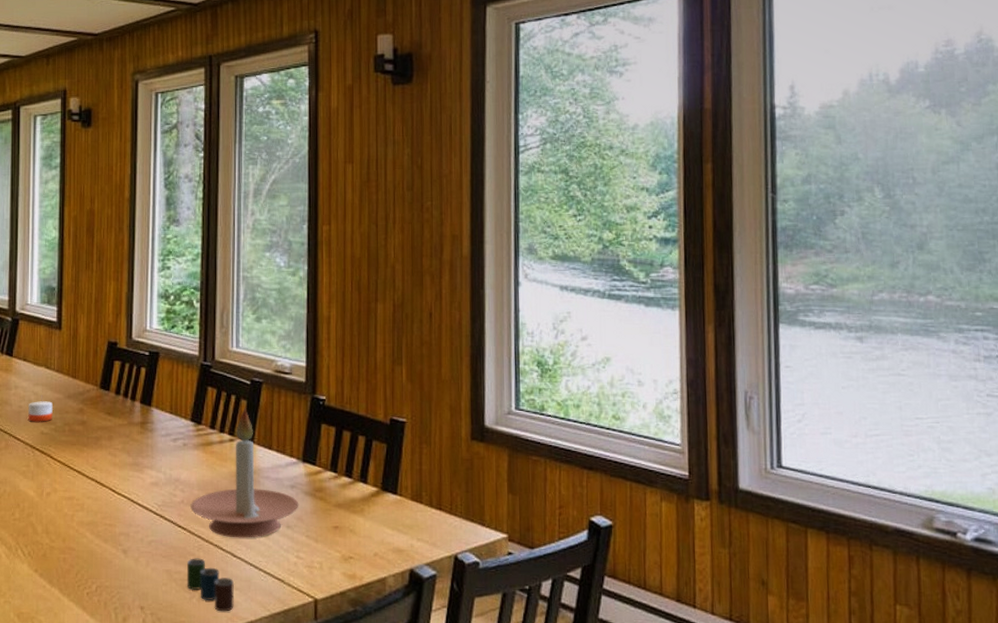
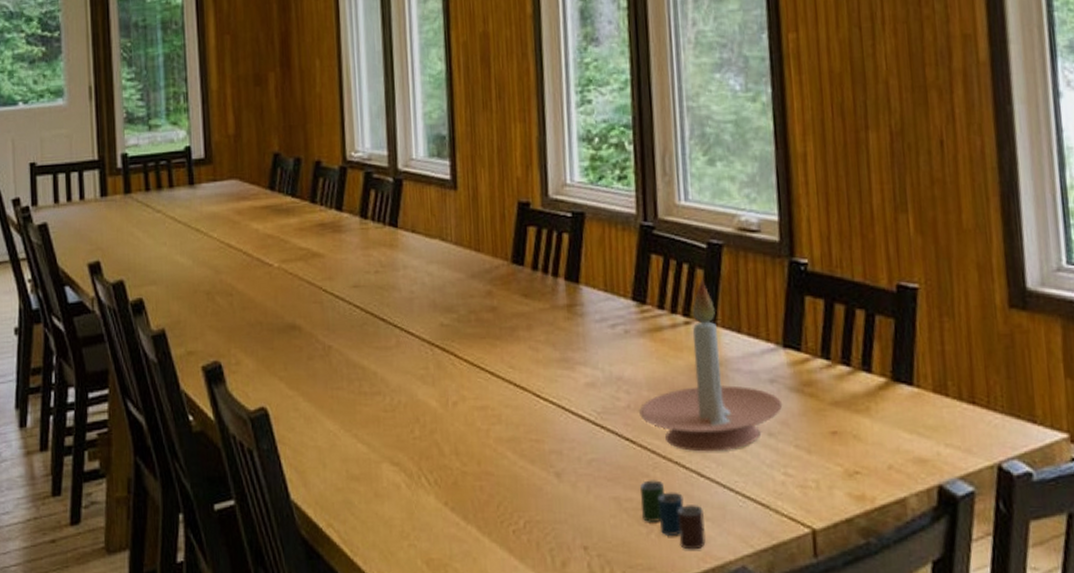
candle: present [28,401,53,422] -> none [422,283,454,311]

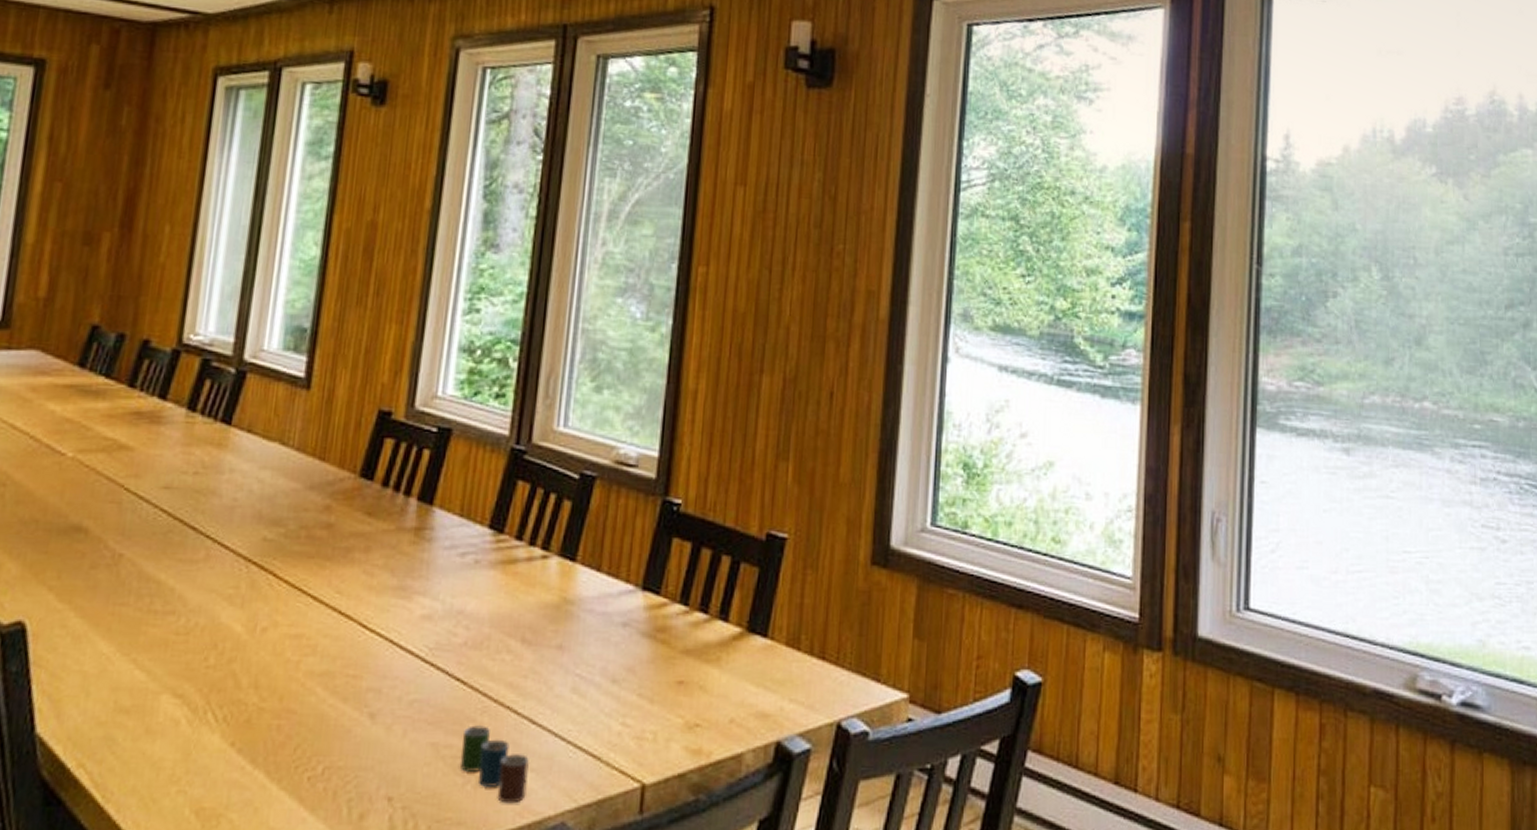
candle holder: present [639,278,783,452] -> none [476,511,632,697]

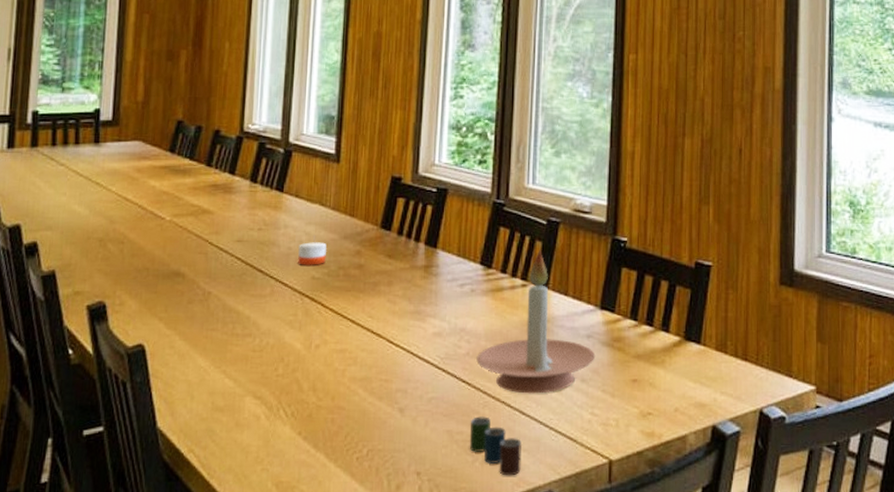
candle: none [245,492,286,523] -> present [298,242,327,265]
candle holder: none [476,511,632,697] -> present [476,249,596,394]

